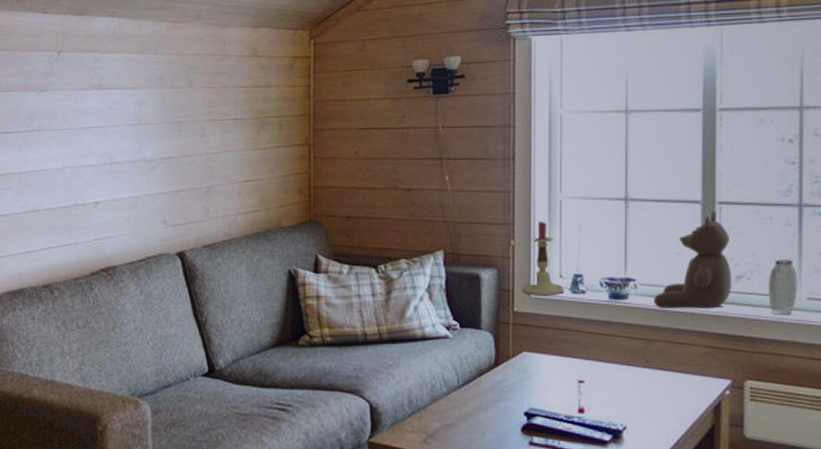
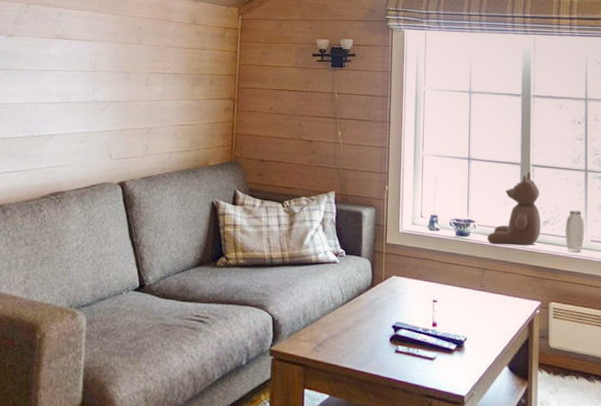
candlestick: present [522,221,564,296] -> none [393,172,424,232]

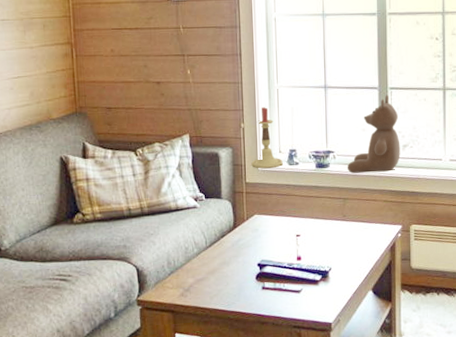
candlestick: none [393,172,424,232] -> present [251,107,283,169]
vase: present [565,210,585,253] -> none [424,131,444,174]

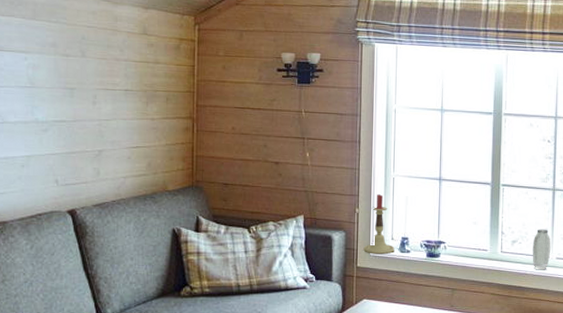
teddy bear: present [347,95,400,173] -> none [457,191,510,265]
vase: none [424,131,444,174] -> present [532,229,551,270]

